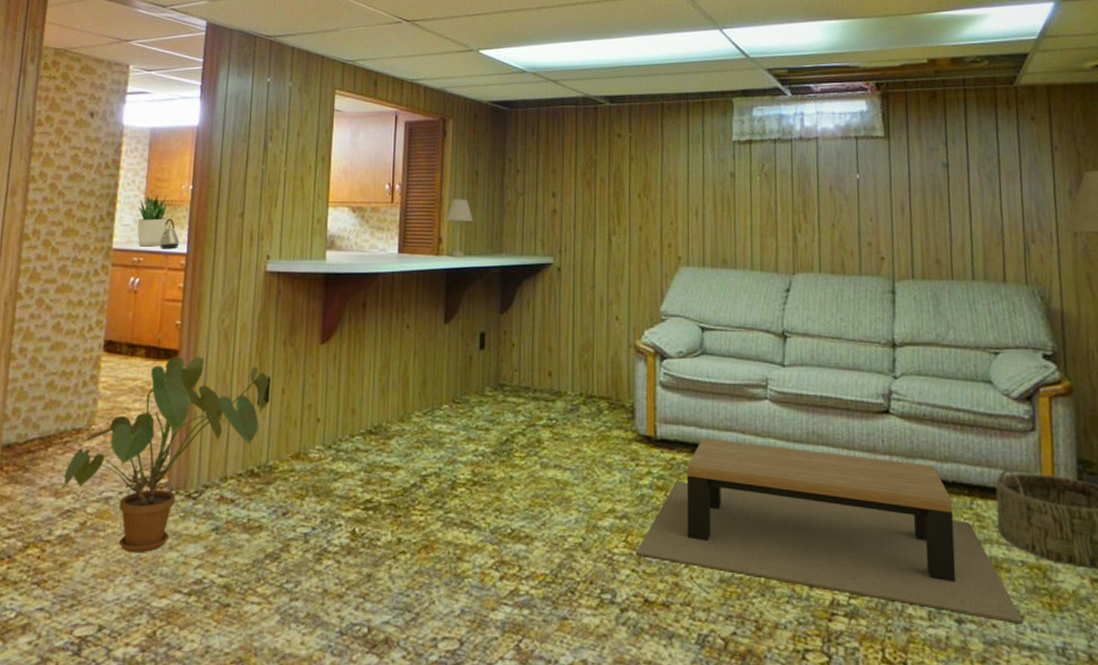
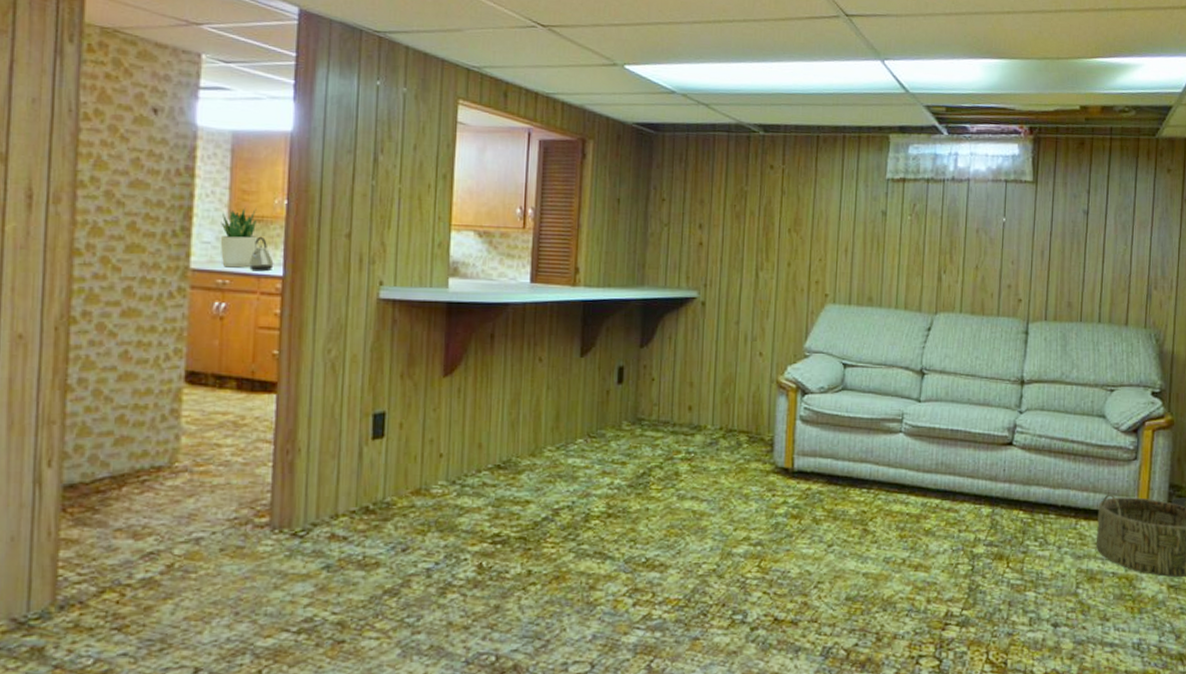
house plant: present [63,356,269,553] -> none [143,389,385,594]
table lamp: present [444,199,473,257] -> none [582,227,614,289]
coffee table: present [636,438,1024,624] -> none [769,469,1109,625]

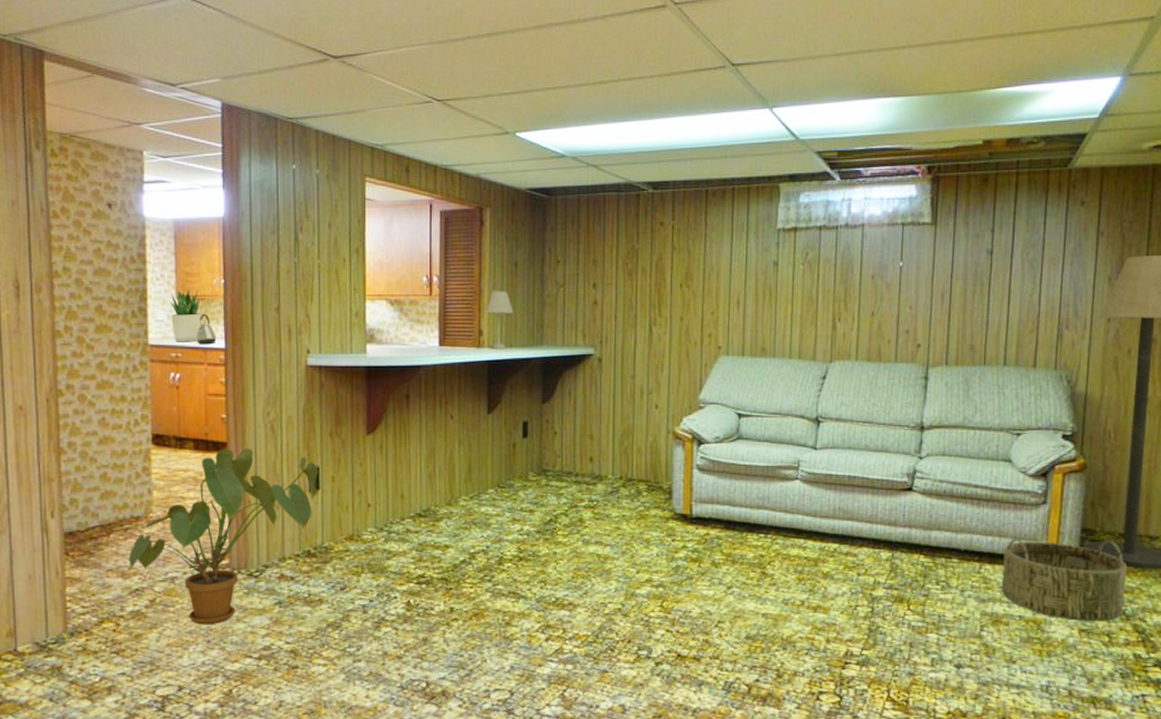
house plant: none [143,389,385,594] -> present [128,448,319,625]
table lamp: none [582,227,614,289] -> present [484,291,513,349]

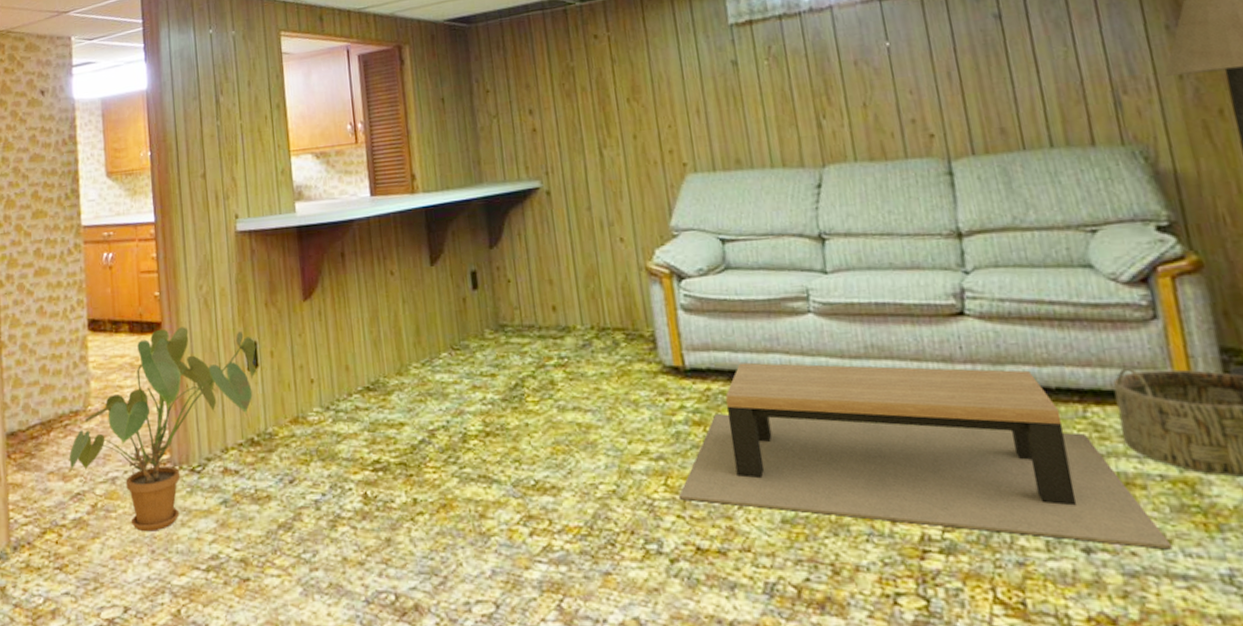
planter: present [170,288,203,342] -> none [101,163,132,221]
kettle: present [195,313,217,345] -> none [126,188,146,221]
table lamp: present [484,291,513,349] -> none [414,129,446,194]
coffee table: none [671,515,1015,668] -> present [679,362,1173,550]

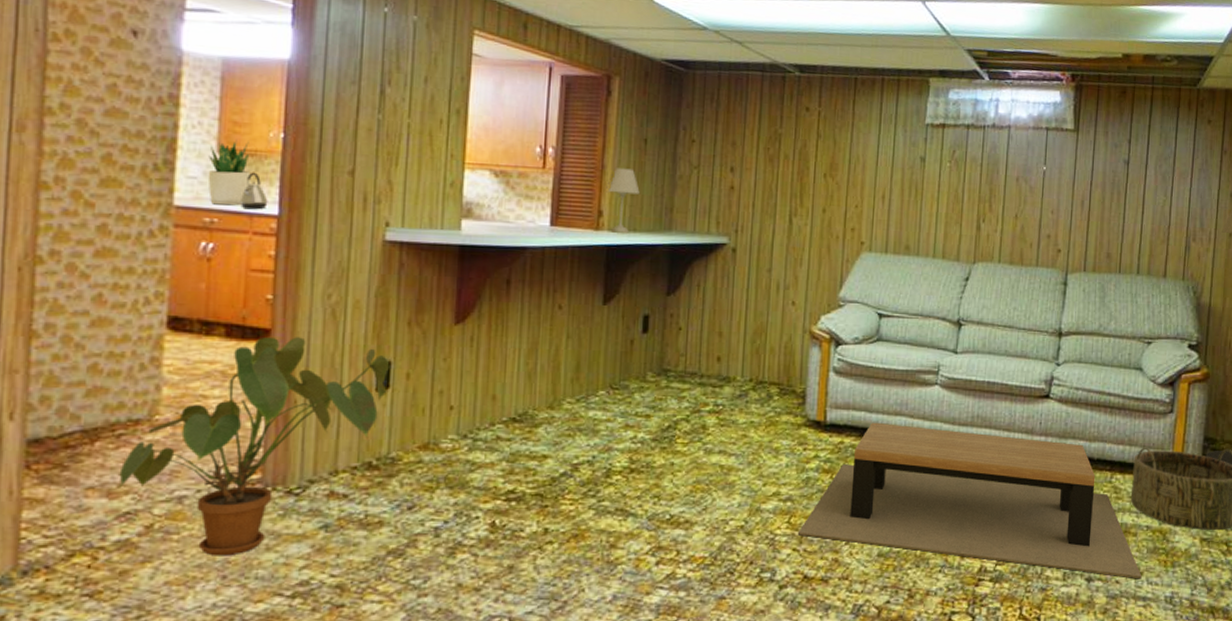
planter: none [101,163,132,221] -> present [208,140,251,206]
kettle: none [126,188,146,221] -> present [239,172,268,210]
table lamp: none [414,129,446,194] -> present [606,168,640,233]

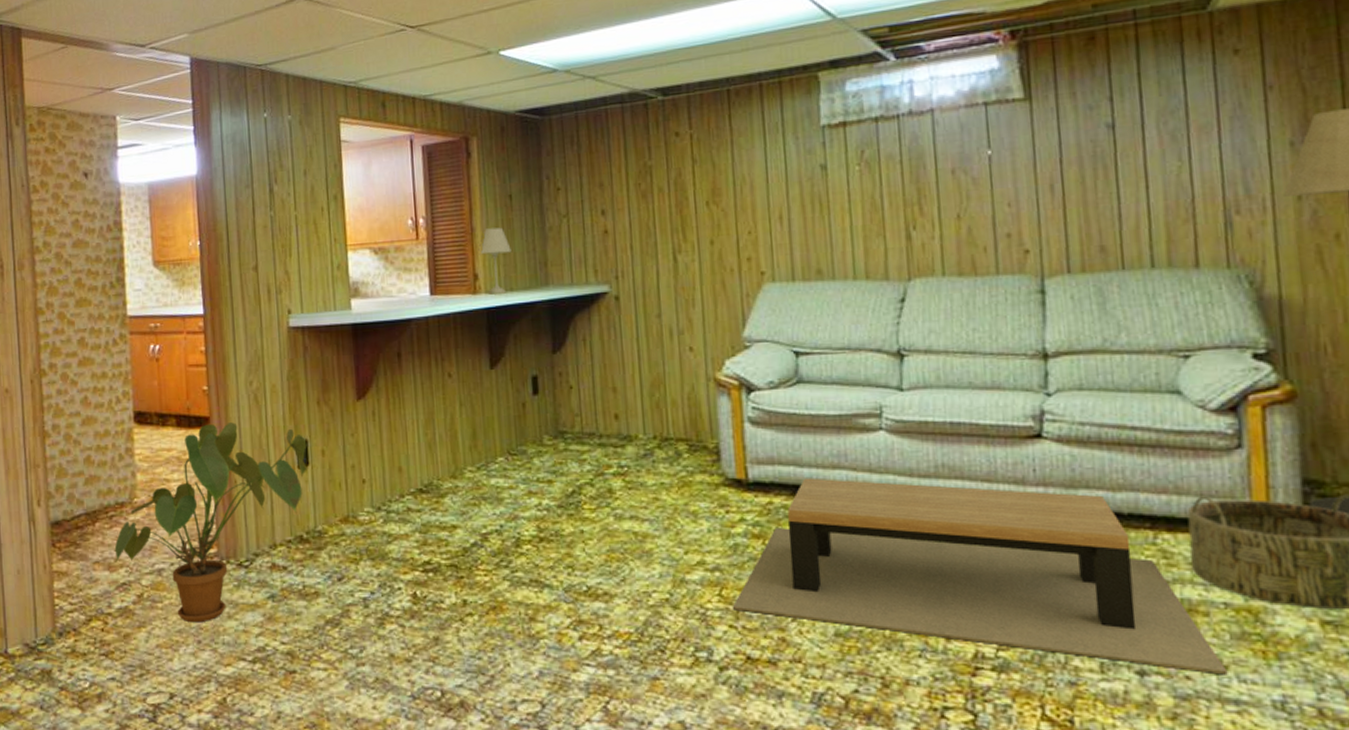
planter: present [208,140,251,206] -> none [147,252,180,312]
kettle: present [239,172,268,210] -> none [173,278,195,313]

